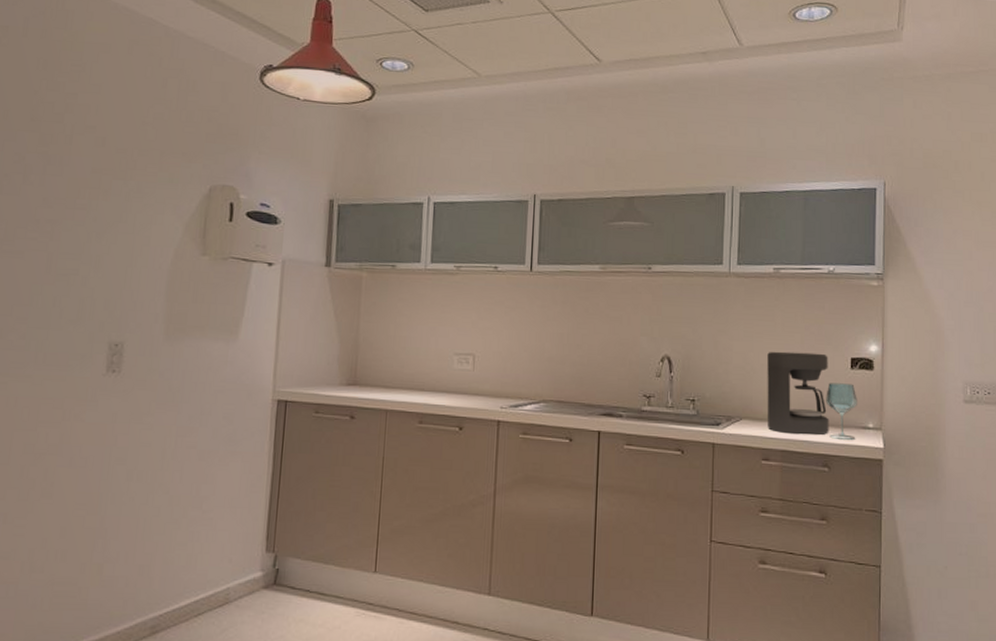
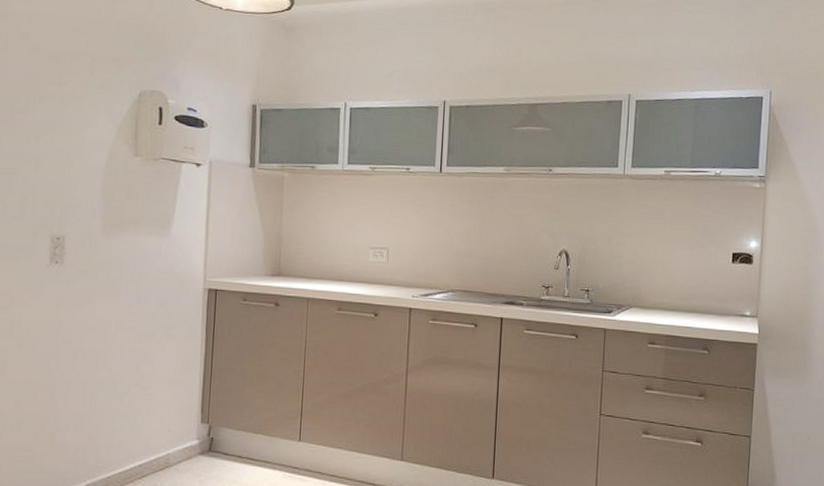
coffee maker: present [767,351,829,436] -> none [654,246,712,322]
wine glass: present [826,383,859,441] -> none [708,275,738,327]

